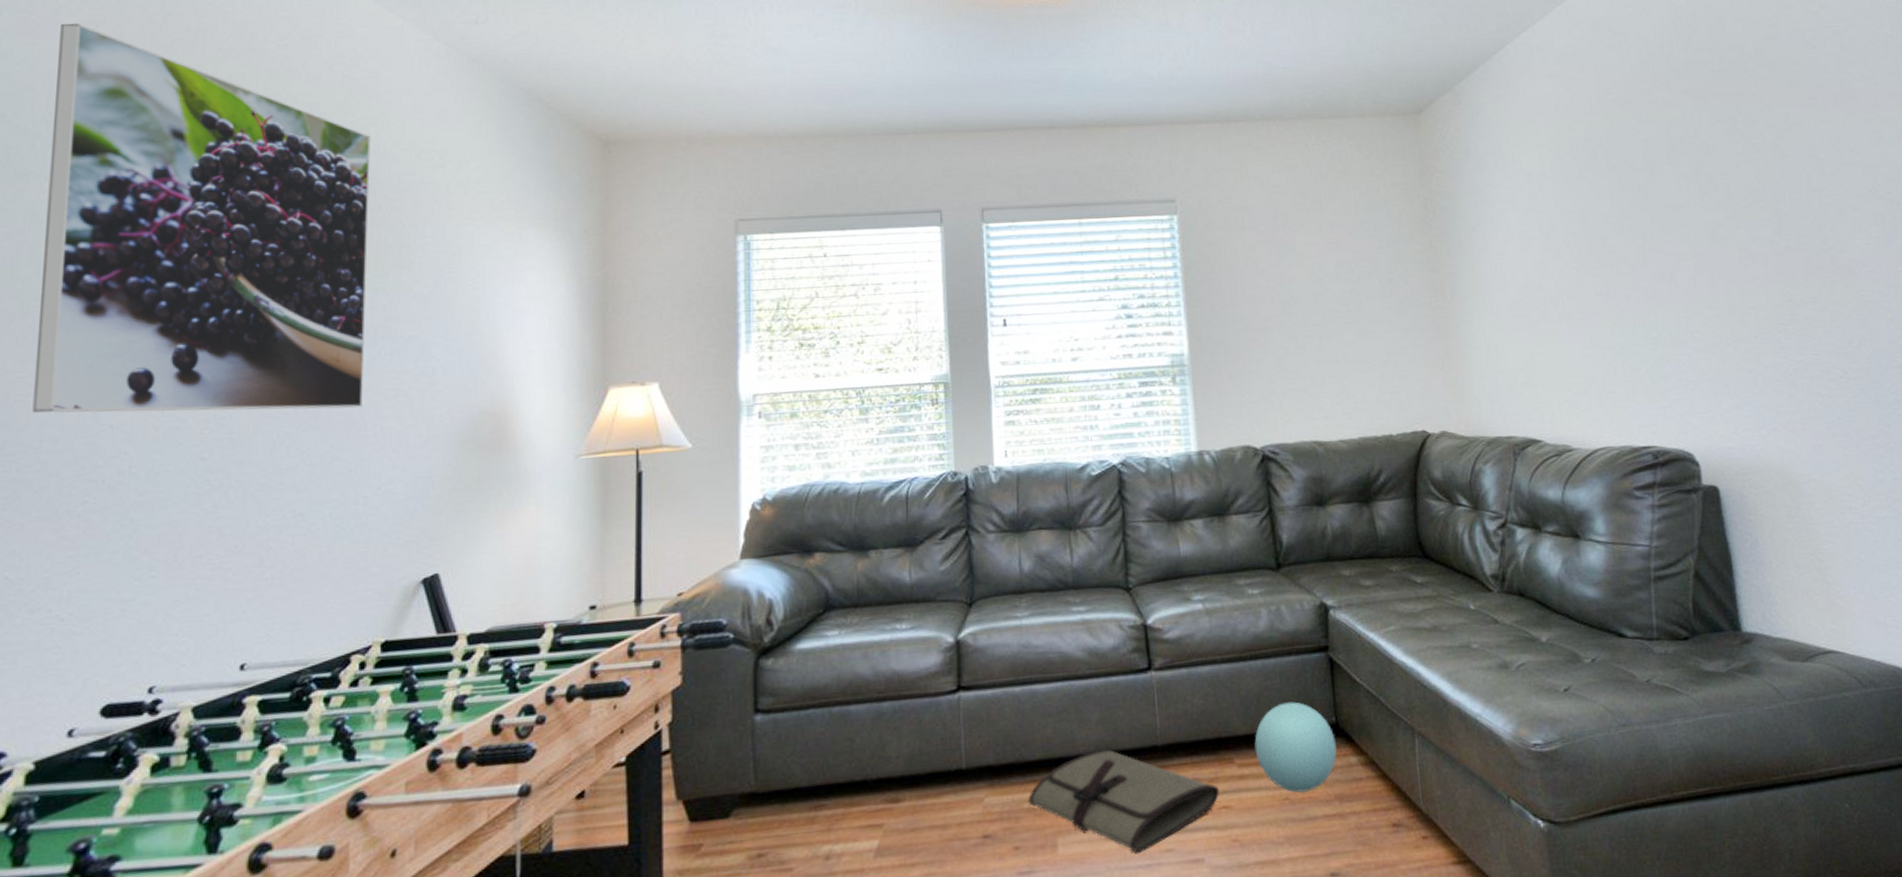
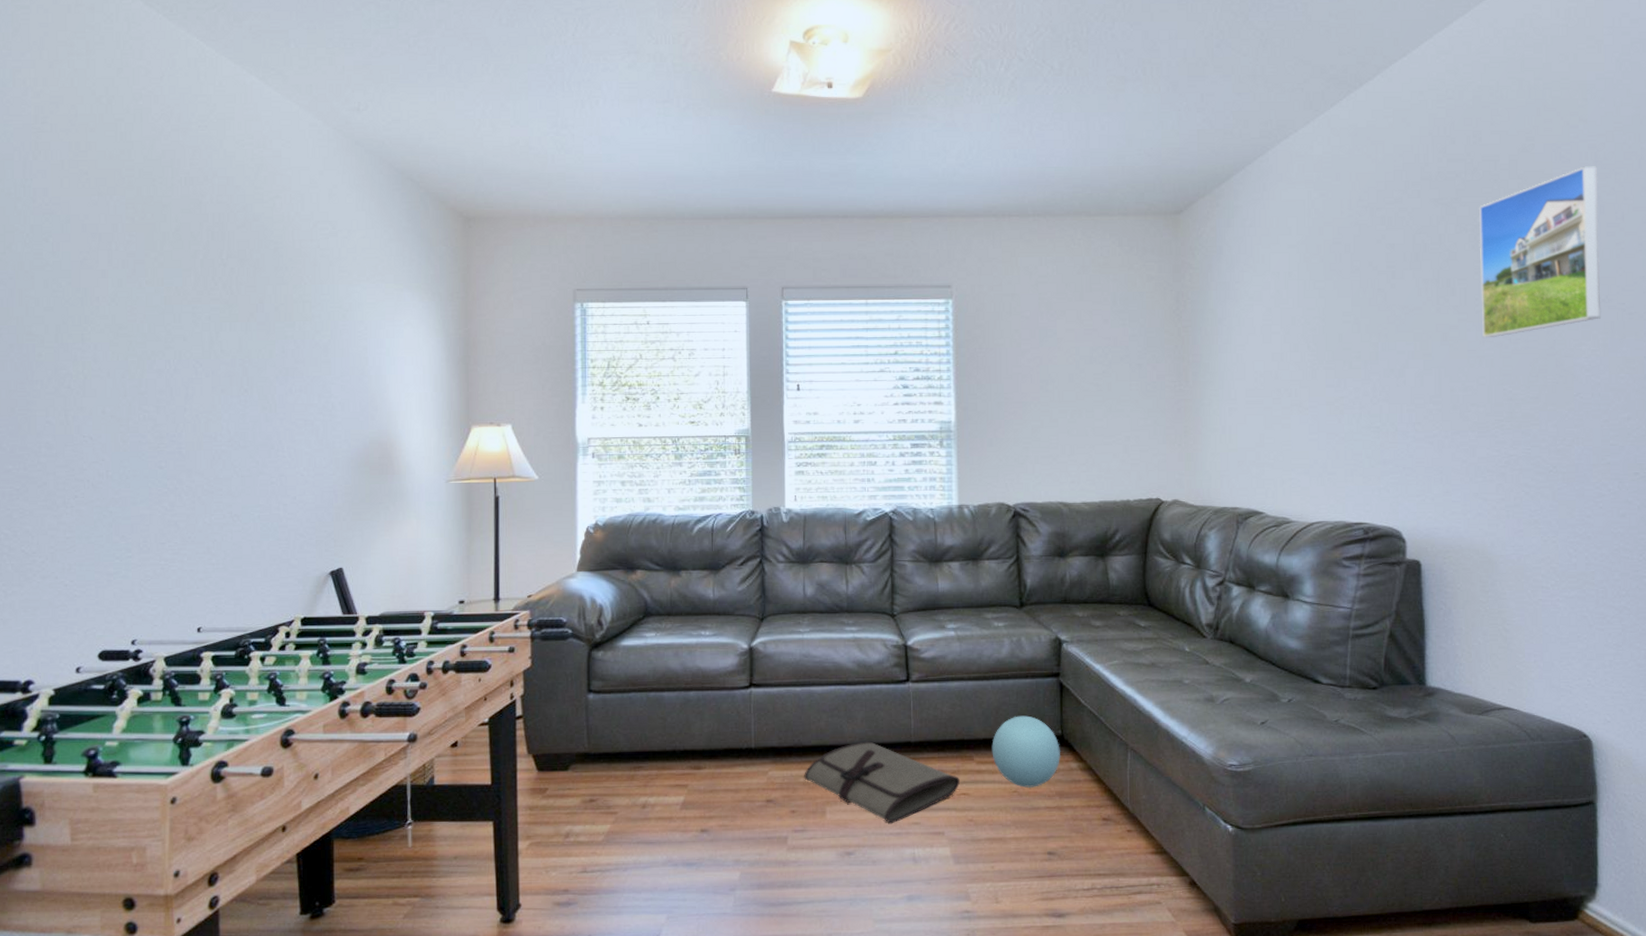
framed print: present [32,23,371,413] -> none [29,103,279,434]
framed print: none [1731,52,1870,235] -> present [1479,166,1601,338]

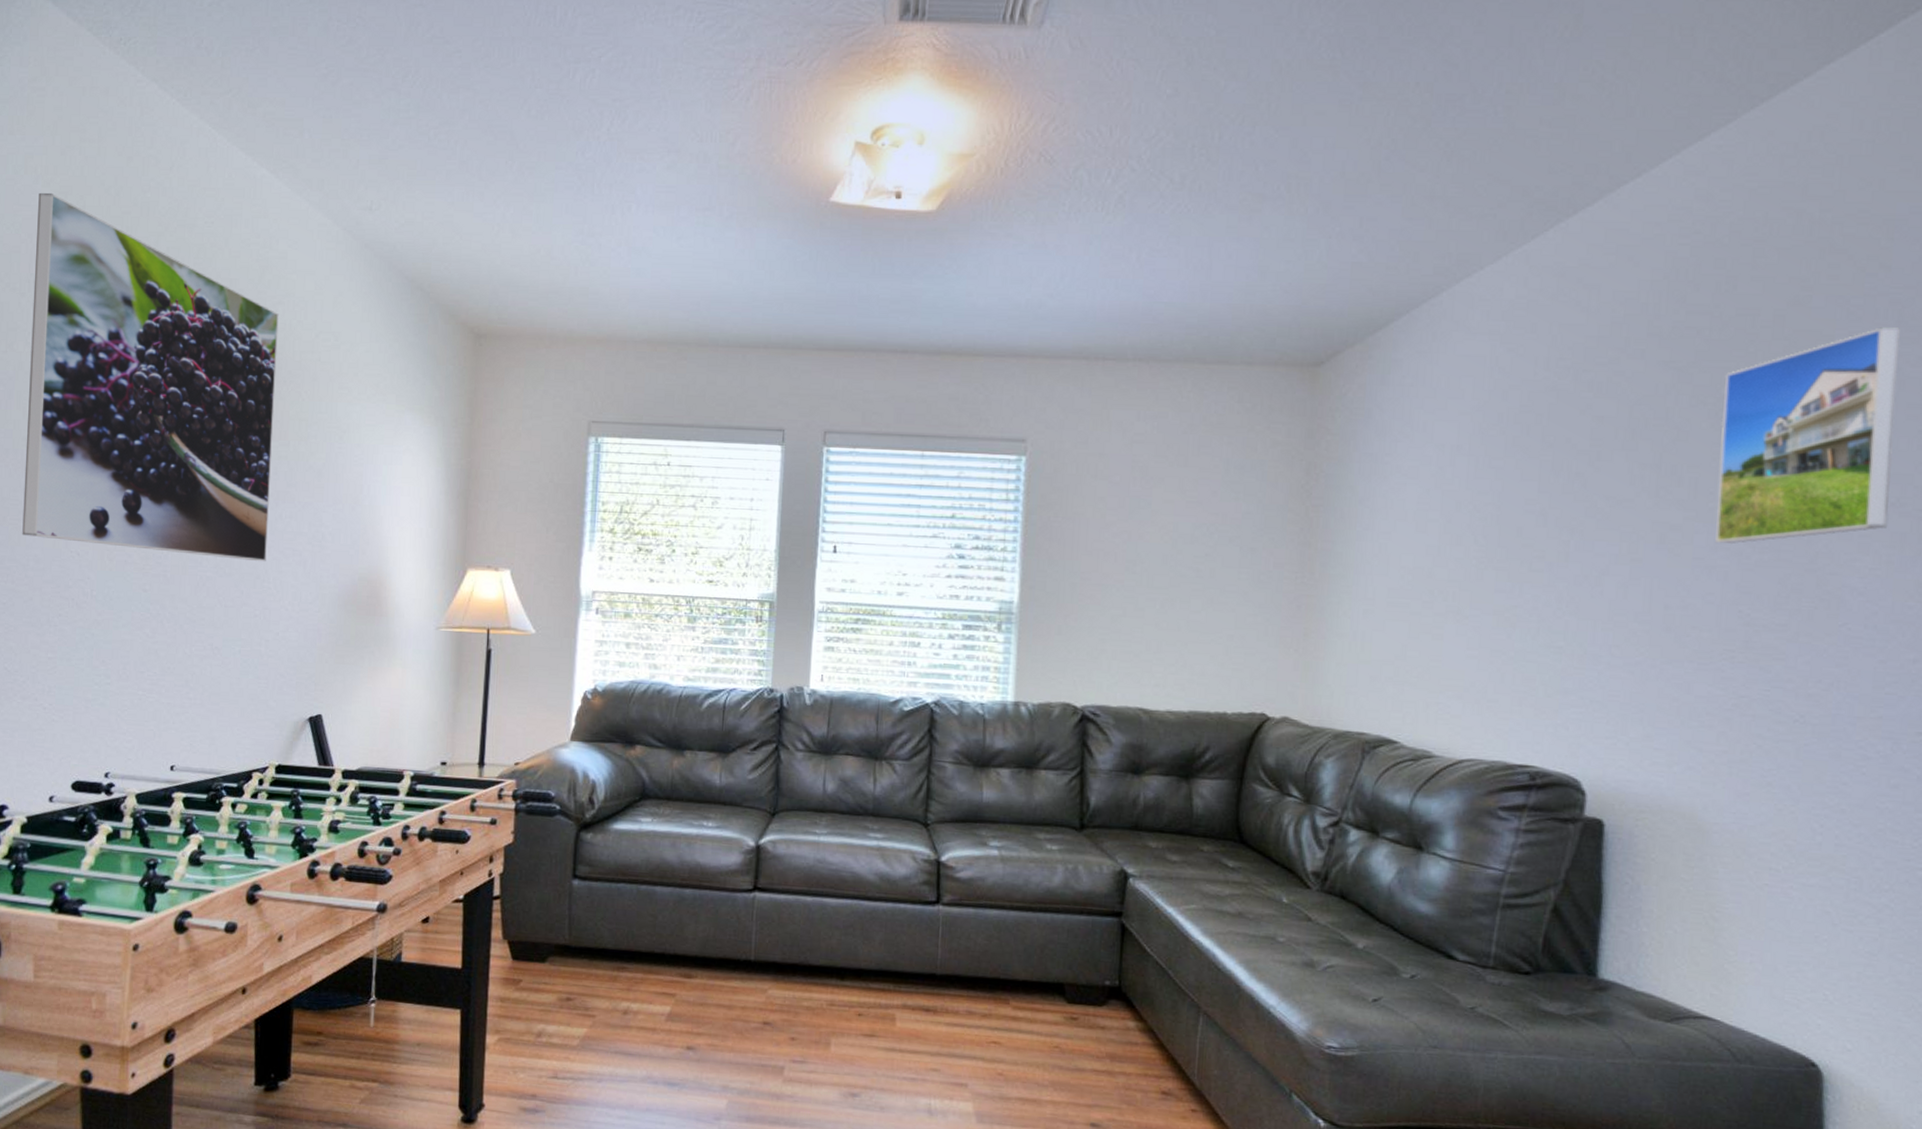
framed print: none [29,103,279,434] -> present [22,192,279,562]
tool roll: present [804,741,960,823] -> none [808,967,991,1066]
ball: present [992,715,1061,788] -> none [1032,957,1117,1045]

